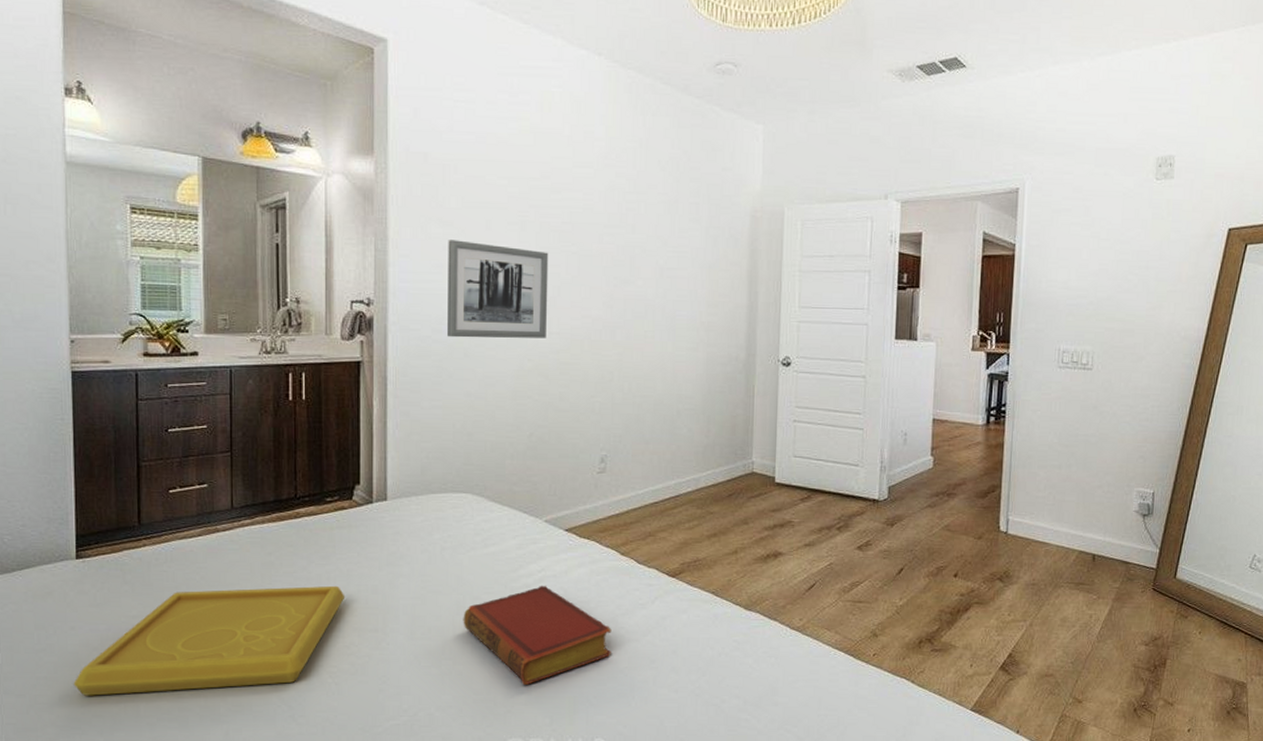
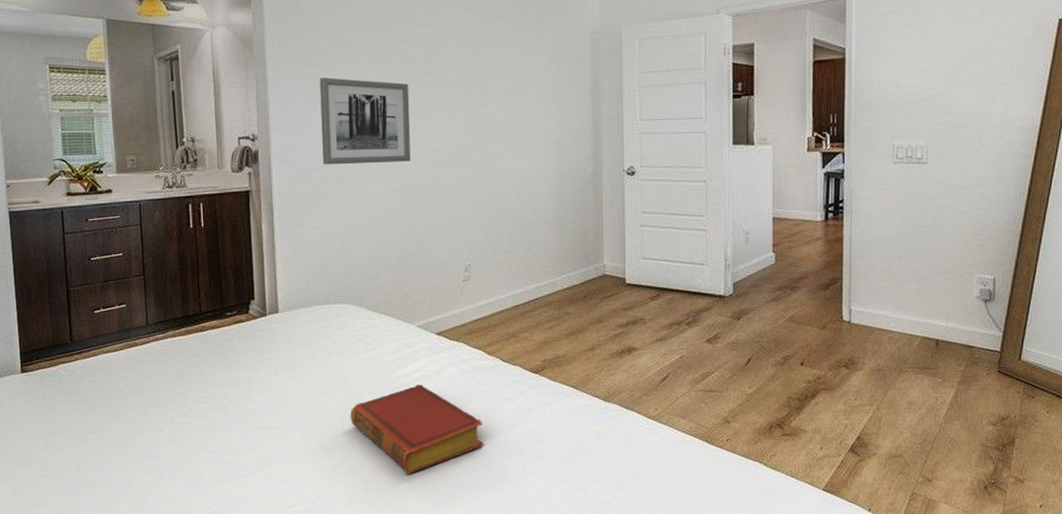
serving tray: present [73,585,345,696] -> none [25,389,247,490]

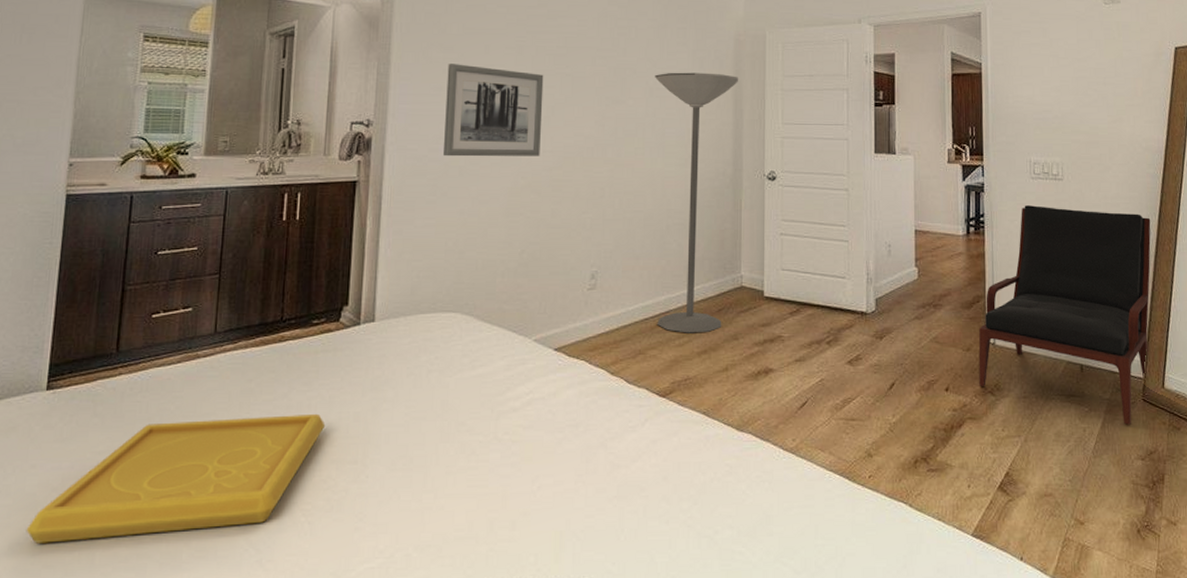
serving tray: none [25,389,247,490] -> present [26,413,326,544]
book: present [350,384,483,474] -> none [446,408,600,519]
floor lamp: none [514,73,597,318] -> present [655,72,739,333]
armchair: none [834,189,1019,394] -> present [978,205,1151,425]

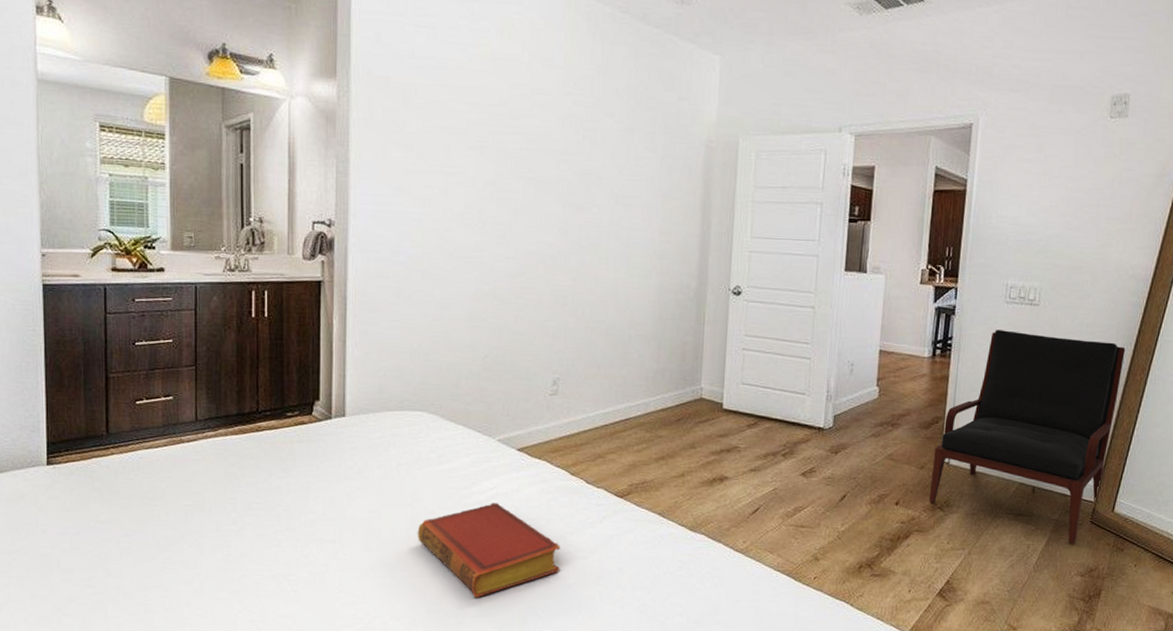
serving tray: present [26,413,326,544] -> none [44,497,304,596]
wall art: present [444,64,544,157] -> none [406,163,506,263]
book: none [446,408,600,519] -> present [417,502,561,597]
floor lamp: present [655,72,739,333] -> none [616,179,709,441]

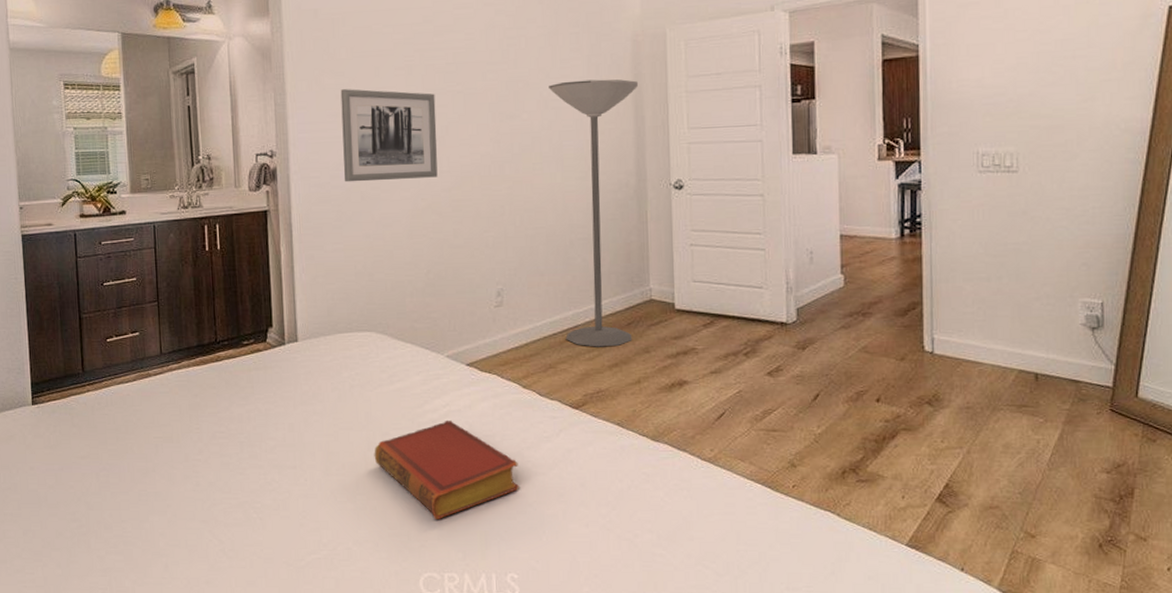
wall art: none [406,163,506,263] -> present [340,89,438,183]
floor lamp: none [616,179,709,441] -> present [549,79,639,347]
armchair: present [929,330,1126,544] -> none [914,202,1128,436]

